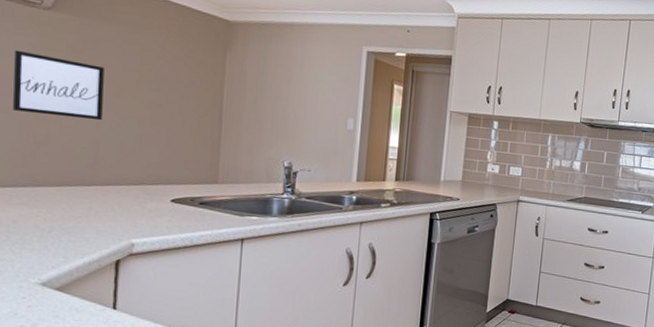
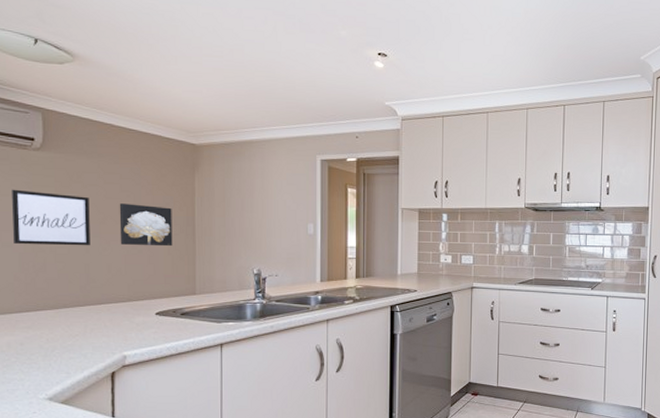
wall art: none [136,77,198,130] -> present [119,203,173,247]

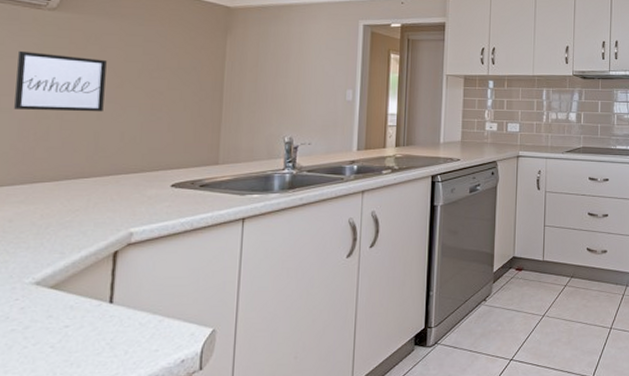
wall art: present [119,203,173,247] -> none [137,67,199,113]

